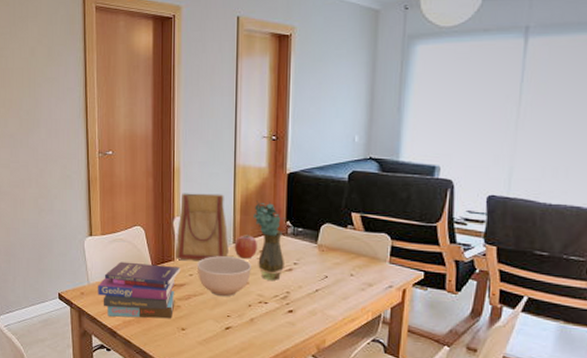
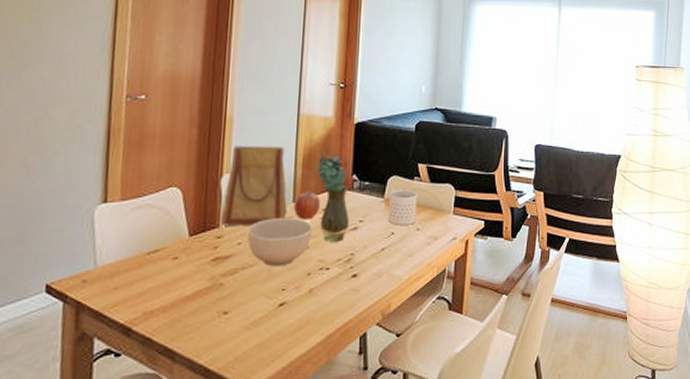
books: present [98,261,181,319] -> none [108,233,227,308]
mug: none [322,237,352,270] -> present [389,190,418,225]

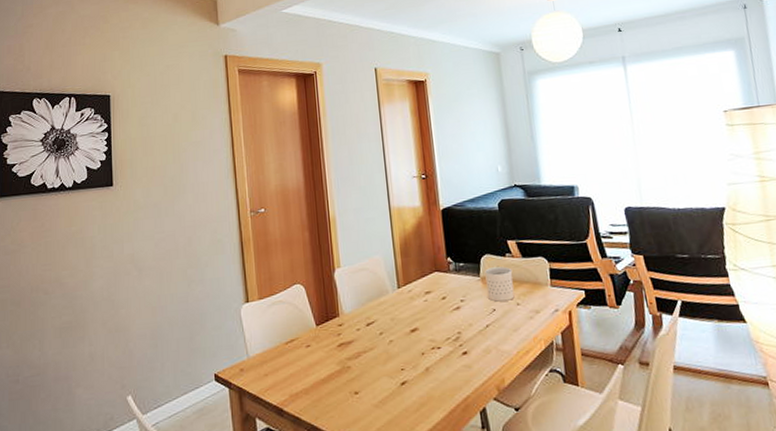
shopping bag: present [220,145,287,226] -> none [338,238,394,315]
bowl: present [247,218,312,267] -> none [363,302,420,349]
fruit: present [293,190,321,219] -> none [398,276,423,303]
vase: present [317,153,349,242] -> none [414,239,452,323]

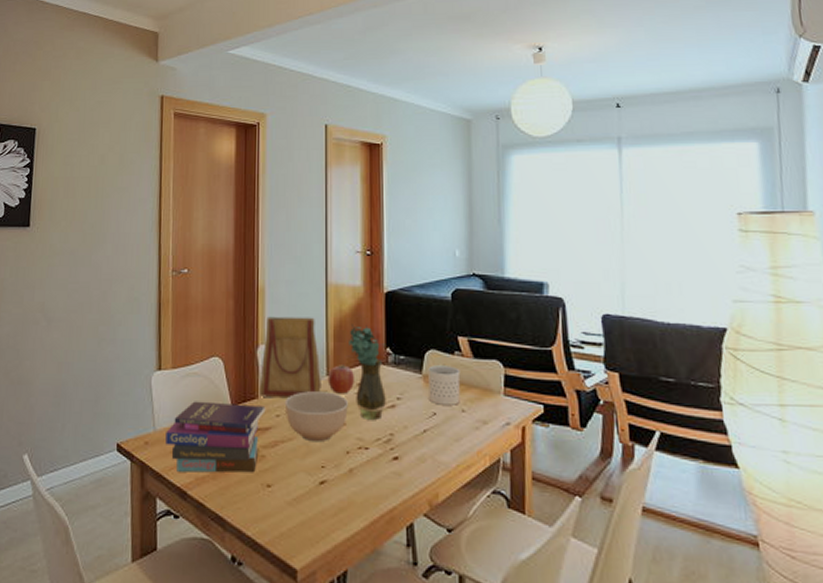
books: none [259,323,347,392] -> present [165,401,266,473]
shopping bag: none [338,238,394,315] -> present [258,316,321,397]
bowl: none [363,302,420,349] -> present [284,391,348,442]
fruit: none [398,276,423,303] -> present [327,363,355,394]
vase: none [414,239,452,323] -> present [349,324,386,420]

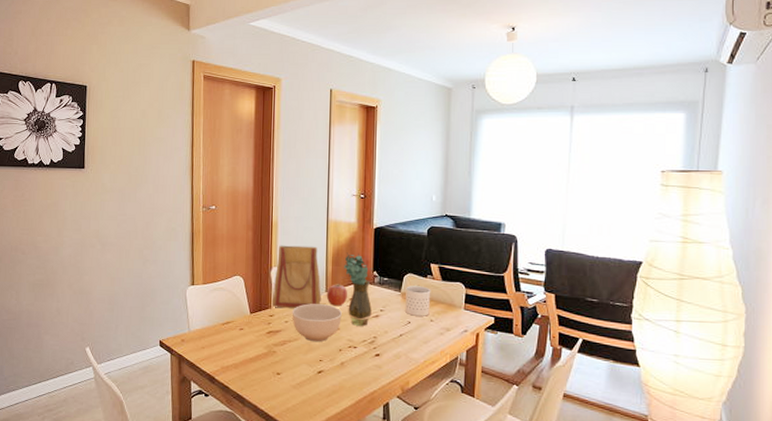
books: present [165,401,266,473] -> none [198,309,277,364]

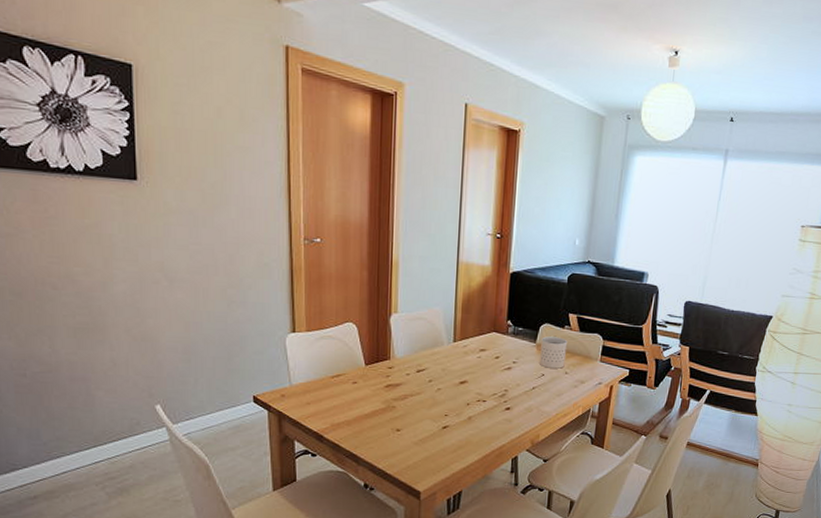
shopping bag: present [271,245,321,308] -> none [390,288,449,359]
bowl: present [292,303,342,342] -> none [414,354,471,396]
fruit: present [326,283,348,306] -> none [454,332,479,358]
vase: present [344,252,372,326] -> none [475,299,504,379]

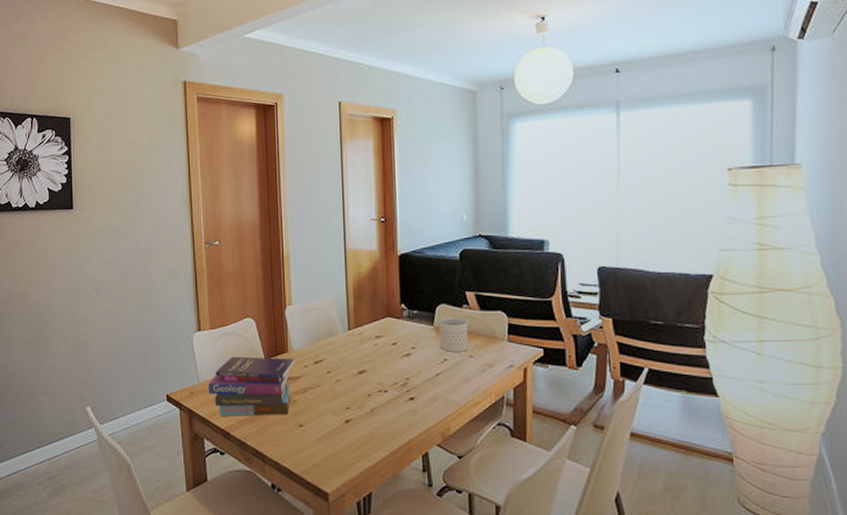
books: none [302,360,397,420] -> present [208,356,295,416]

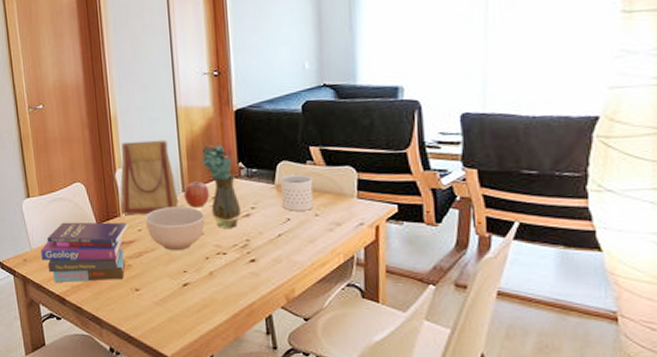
shopping bag: none [288,279,344,350] -> present [120,139,178,215]
bowl: none [311,344,368,388] -> present [144,206,205,251]
fruit: none [349,319,374,346] -> present [183,180,210,208]
vase: none [367,284,402,367] -> present [201,142,241,228]

